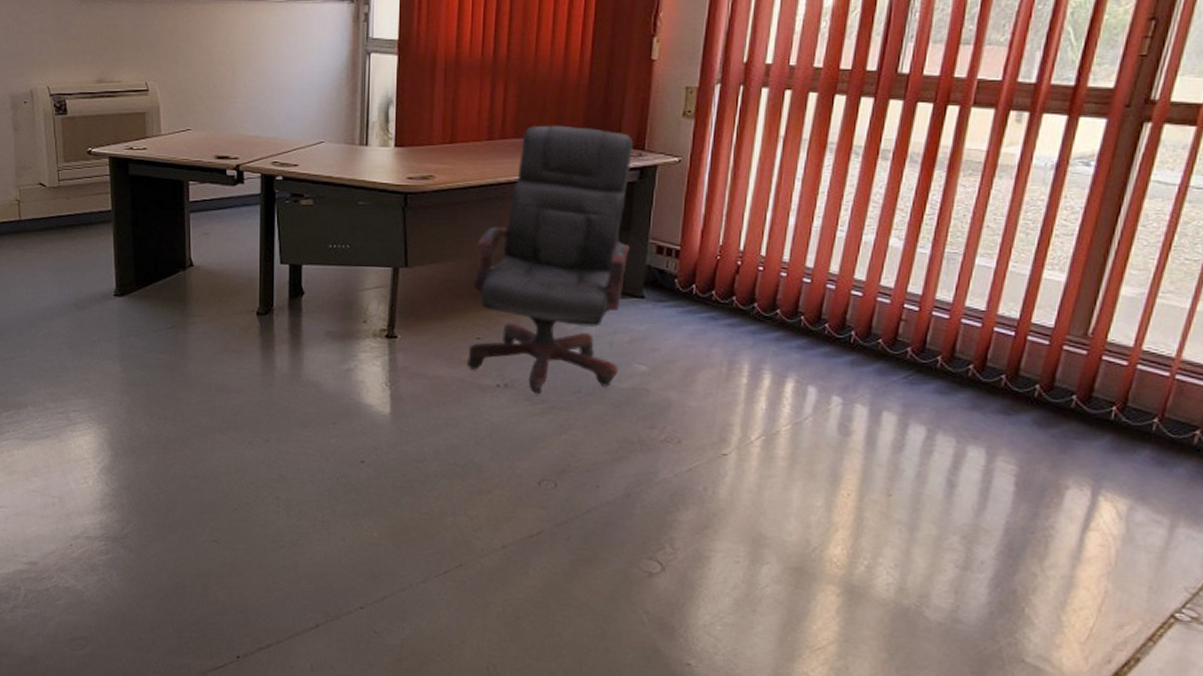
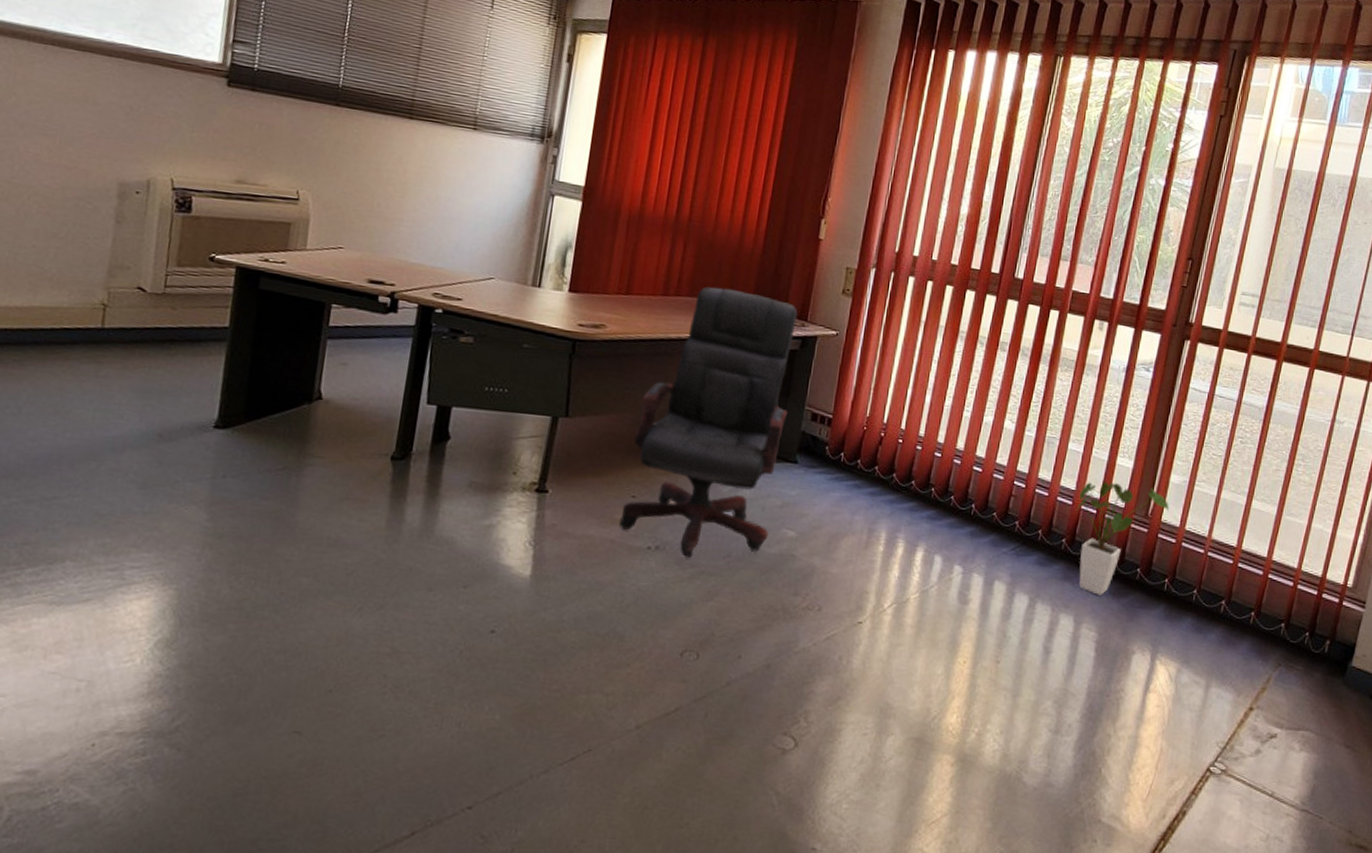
house plant: none [986,299,1119,426] -> present [1076,482,1169,595]

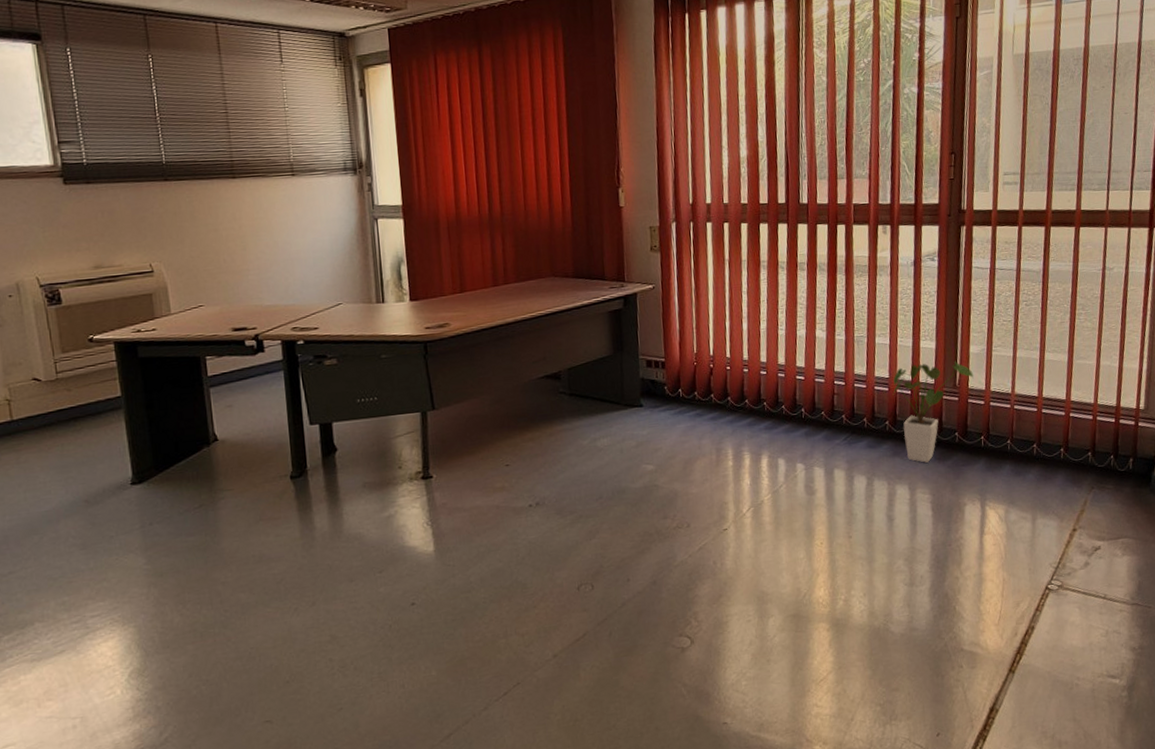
office chair: present [619,287,798,559] -> none [495,267,631,508]

